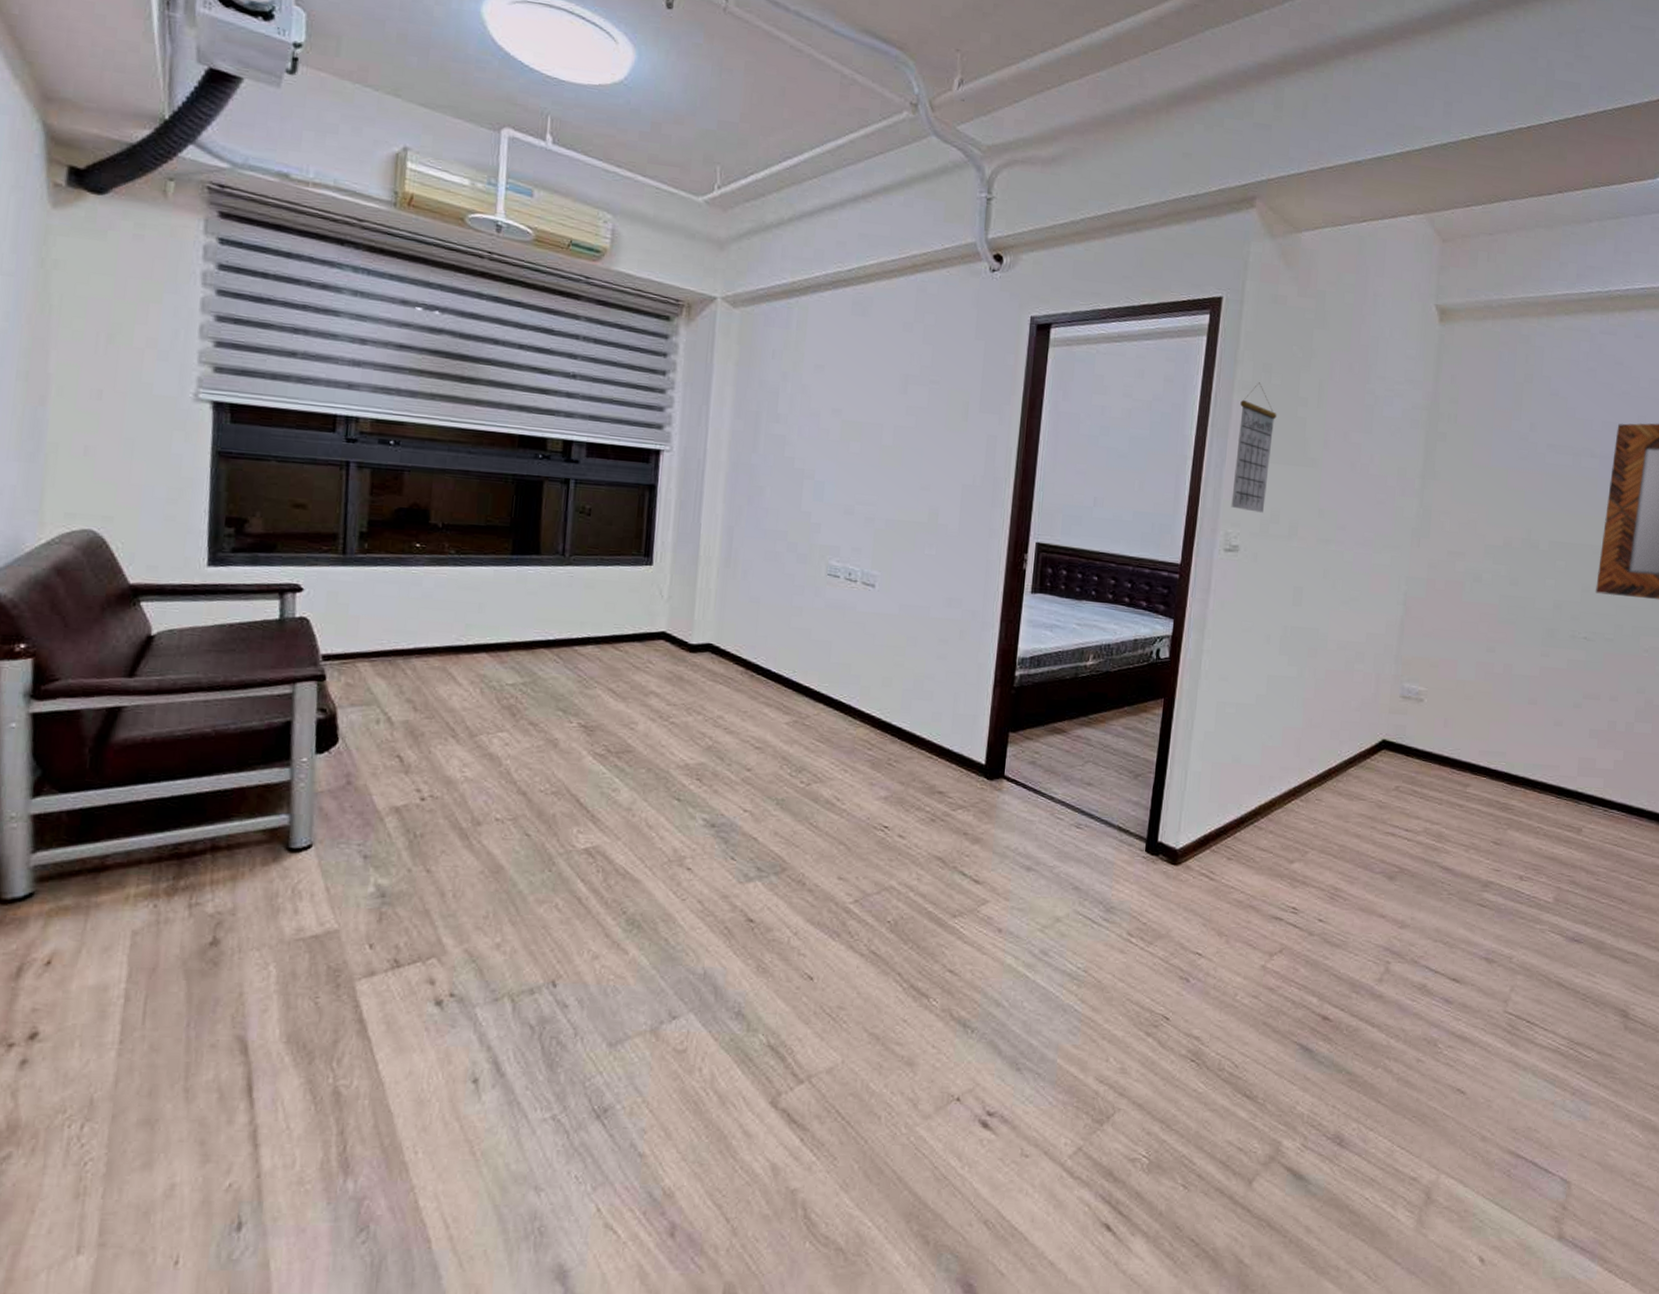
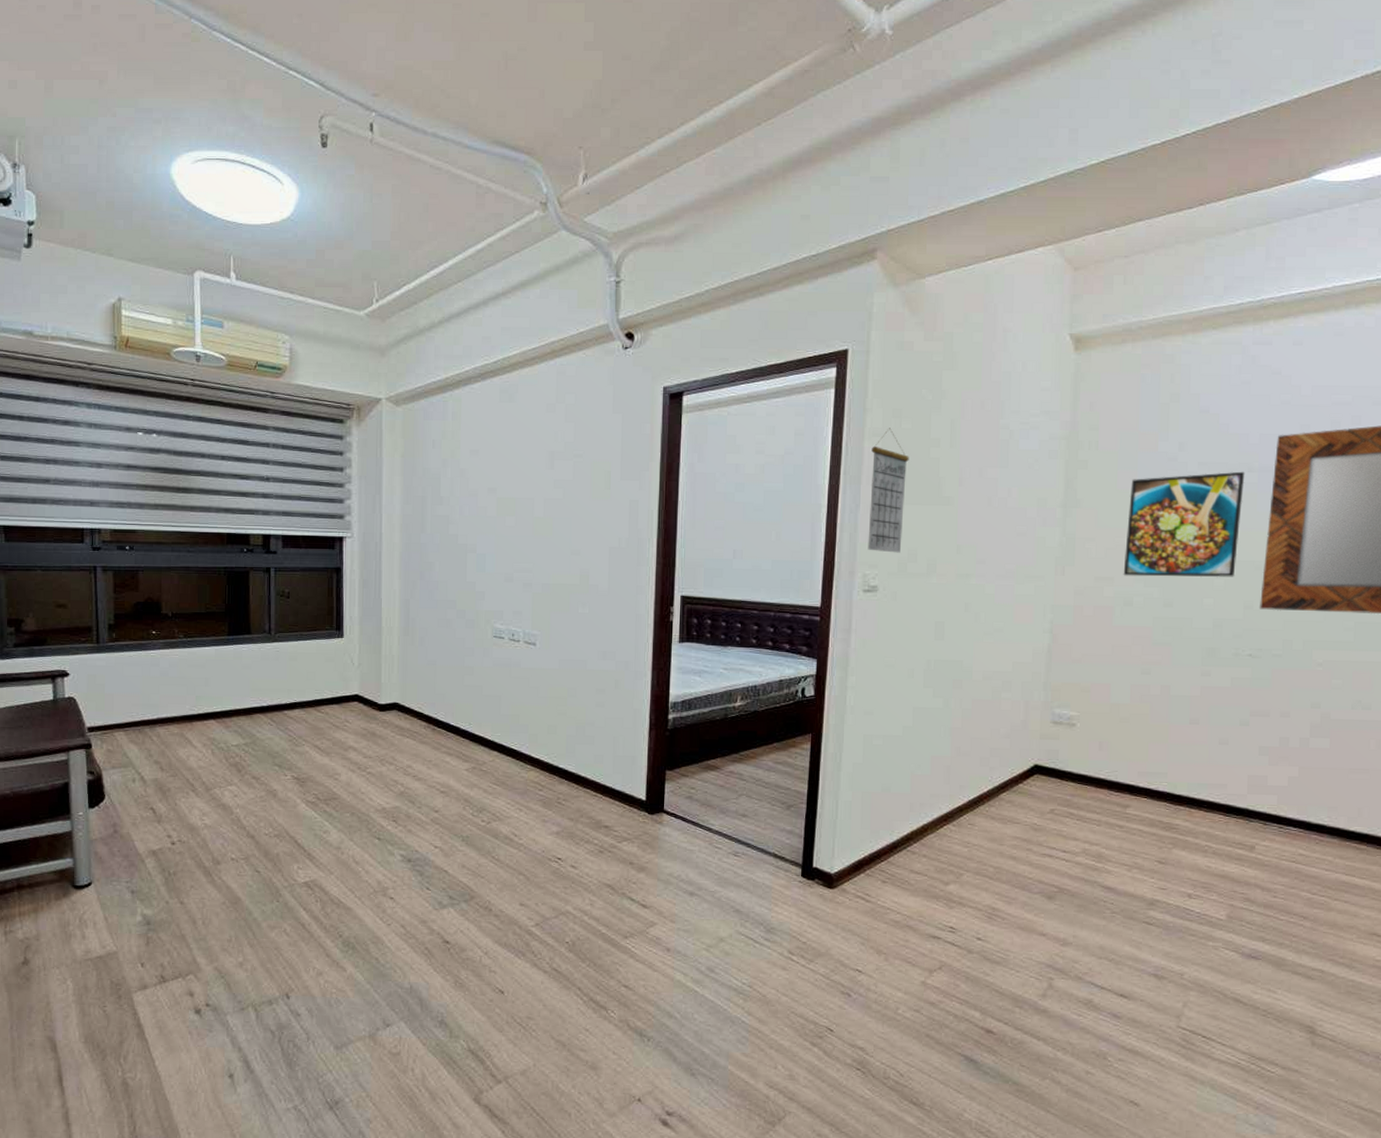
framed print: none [1474,455,1588,560] -> present [1123,471,1245,578]

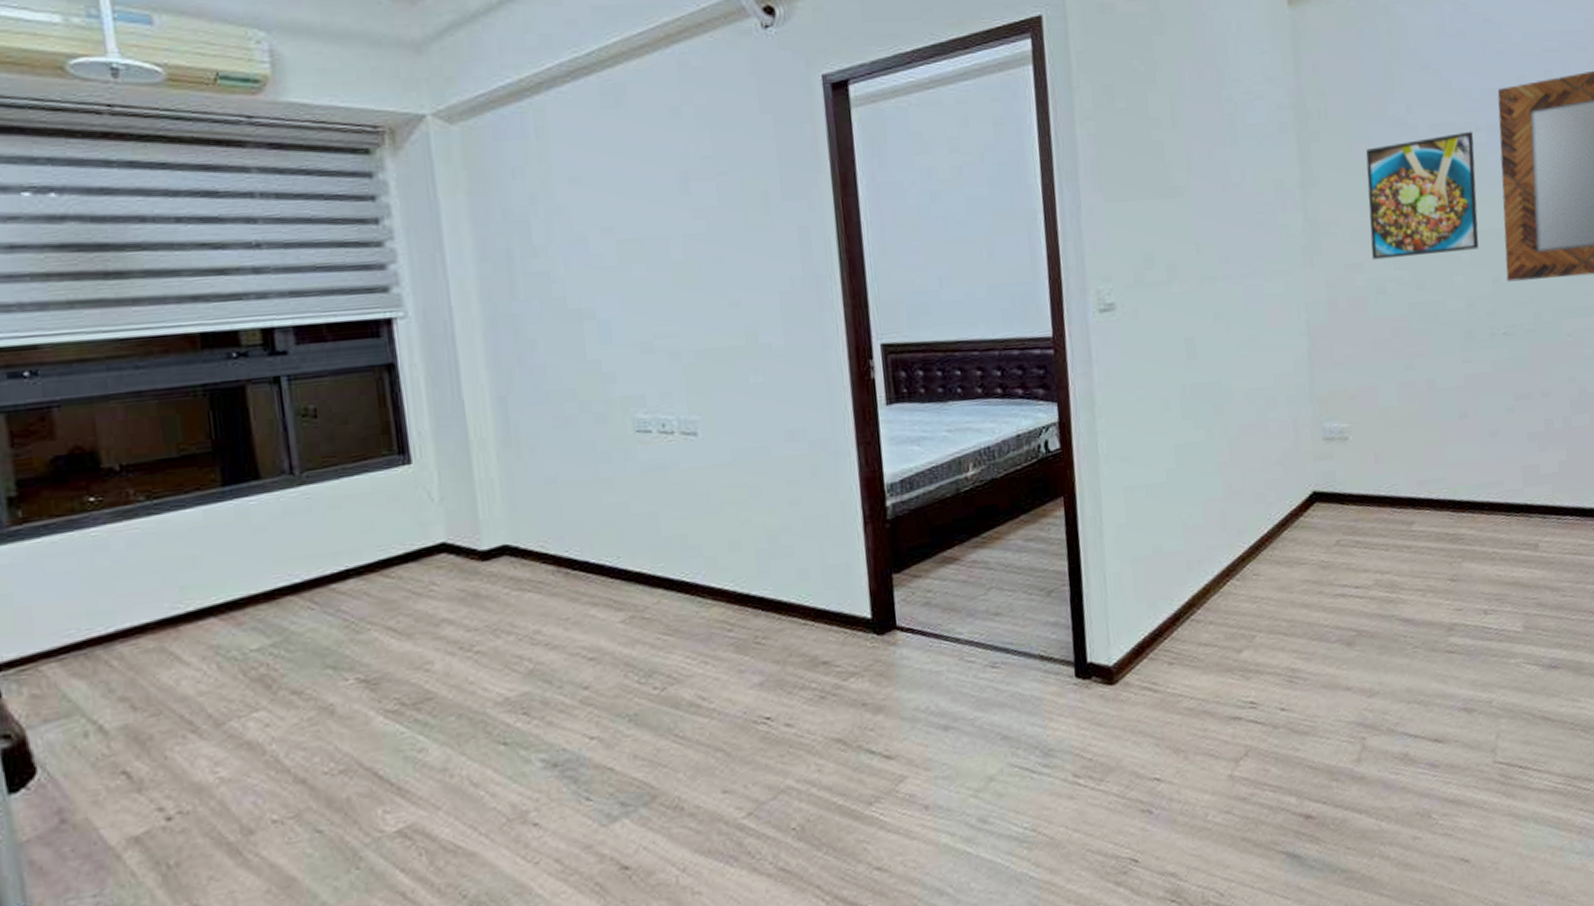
calendar: present [867,428,909,553] -> none [1085,108,1135,261]

